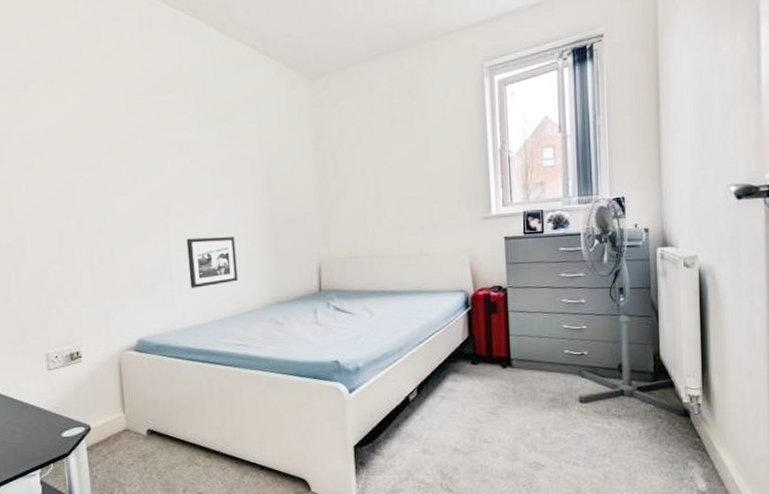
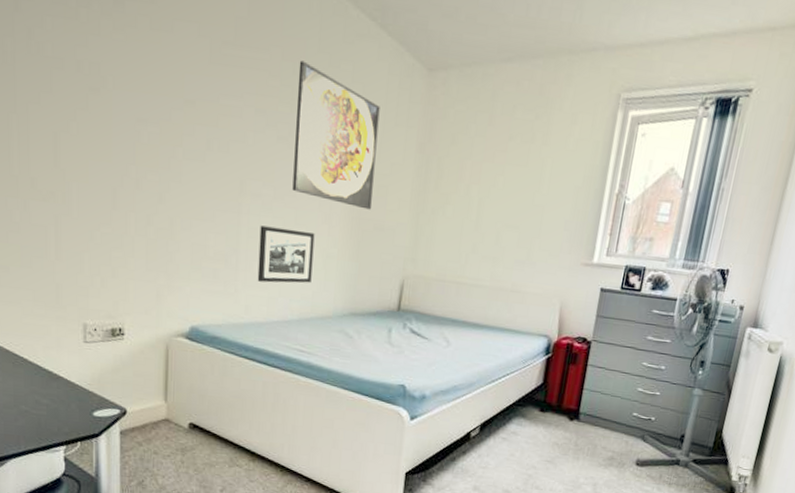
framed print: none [200,94,280,207] -> present [292,60,380,210]

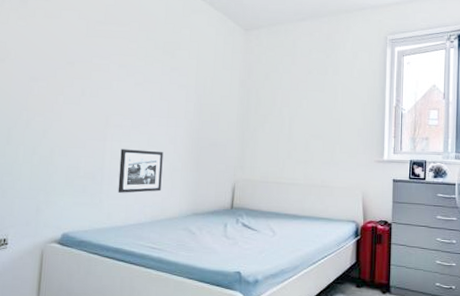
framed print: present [292,60,380,210] -> none [146,30,211,131]

